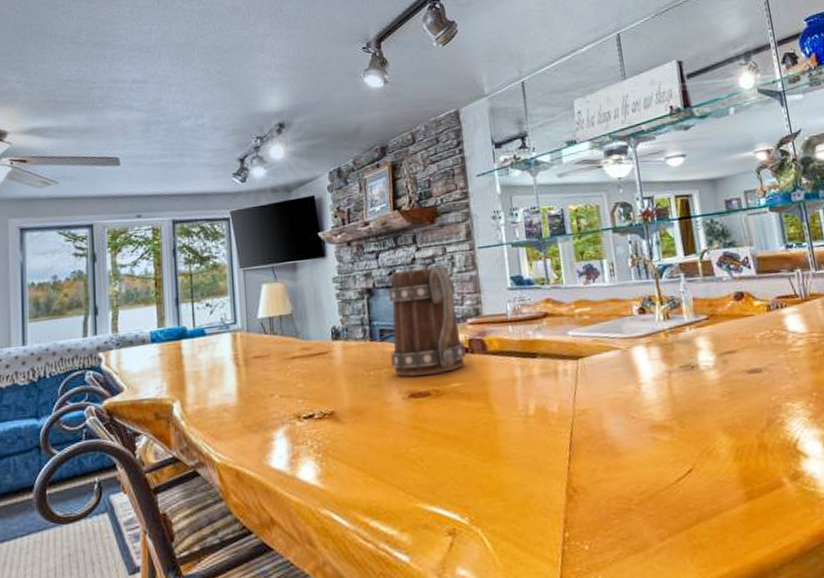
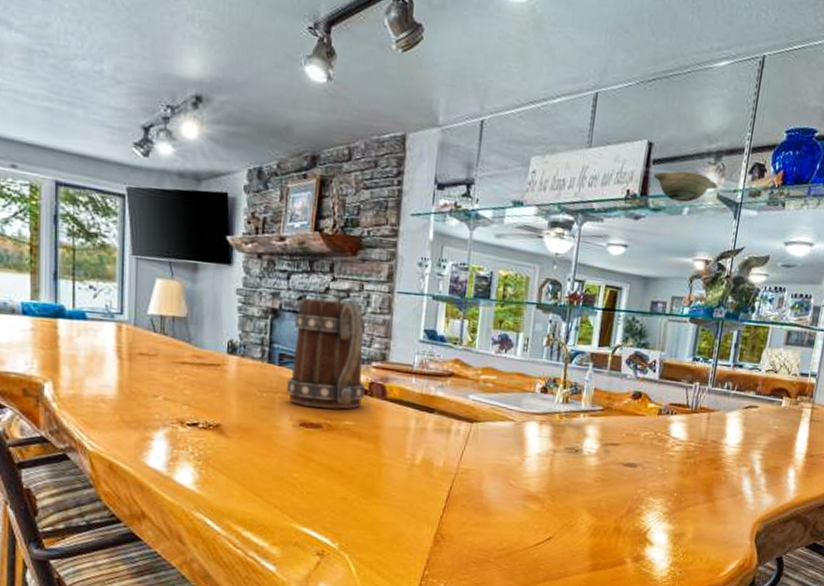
decorative bowl: none [690,75,756,105] -> present [653,171,719,203]

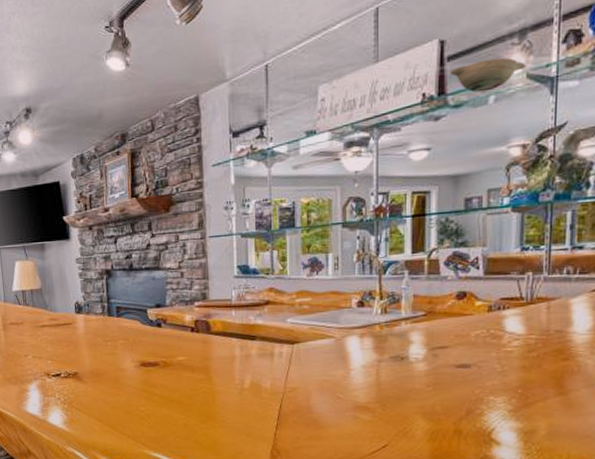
beer mug: present [287,297,366,409] -> none [125,252,192,348]

